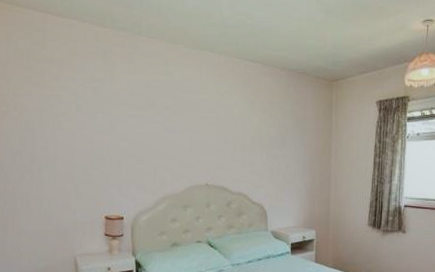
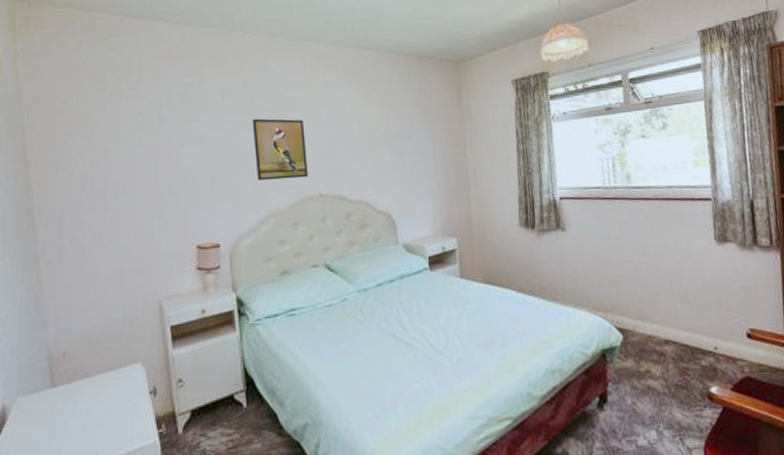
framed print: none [153,115,199,169] -> present [252,118,309,181]

